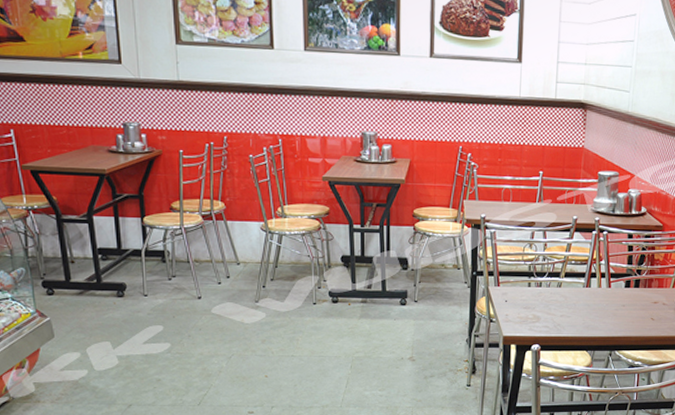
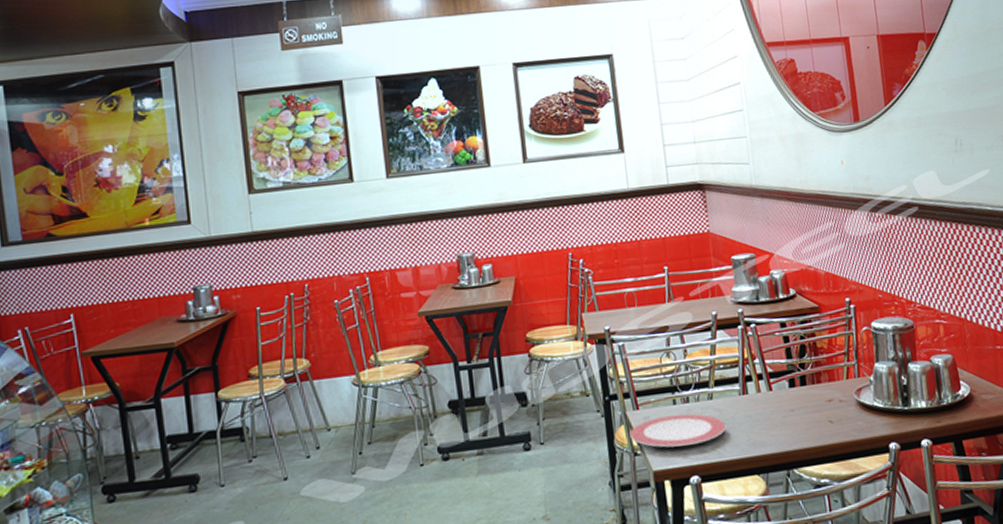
plate: none [489,295,568,320] -> present [629,414,727,448]

